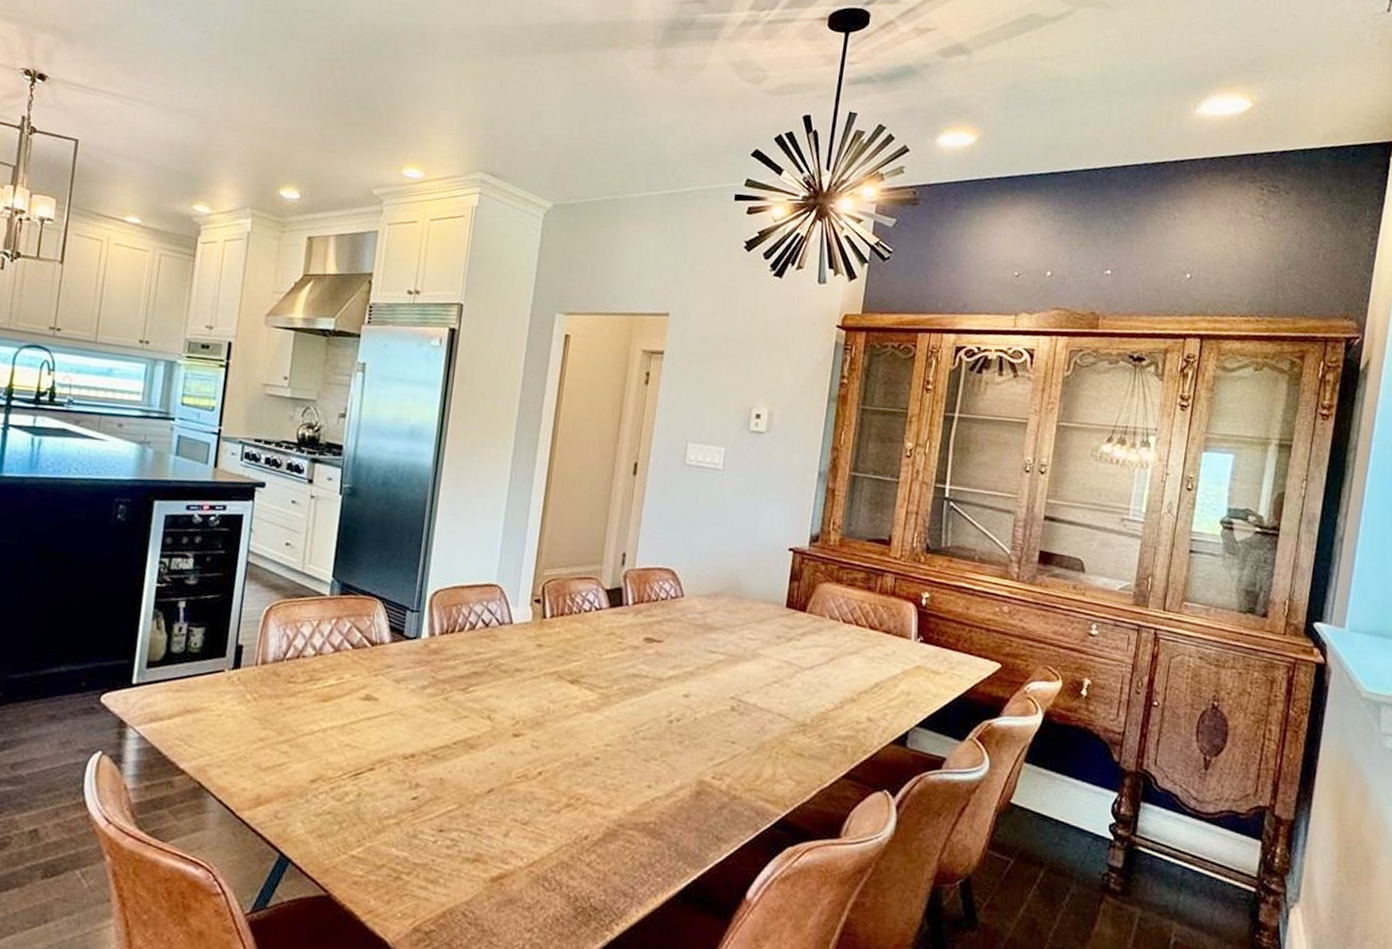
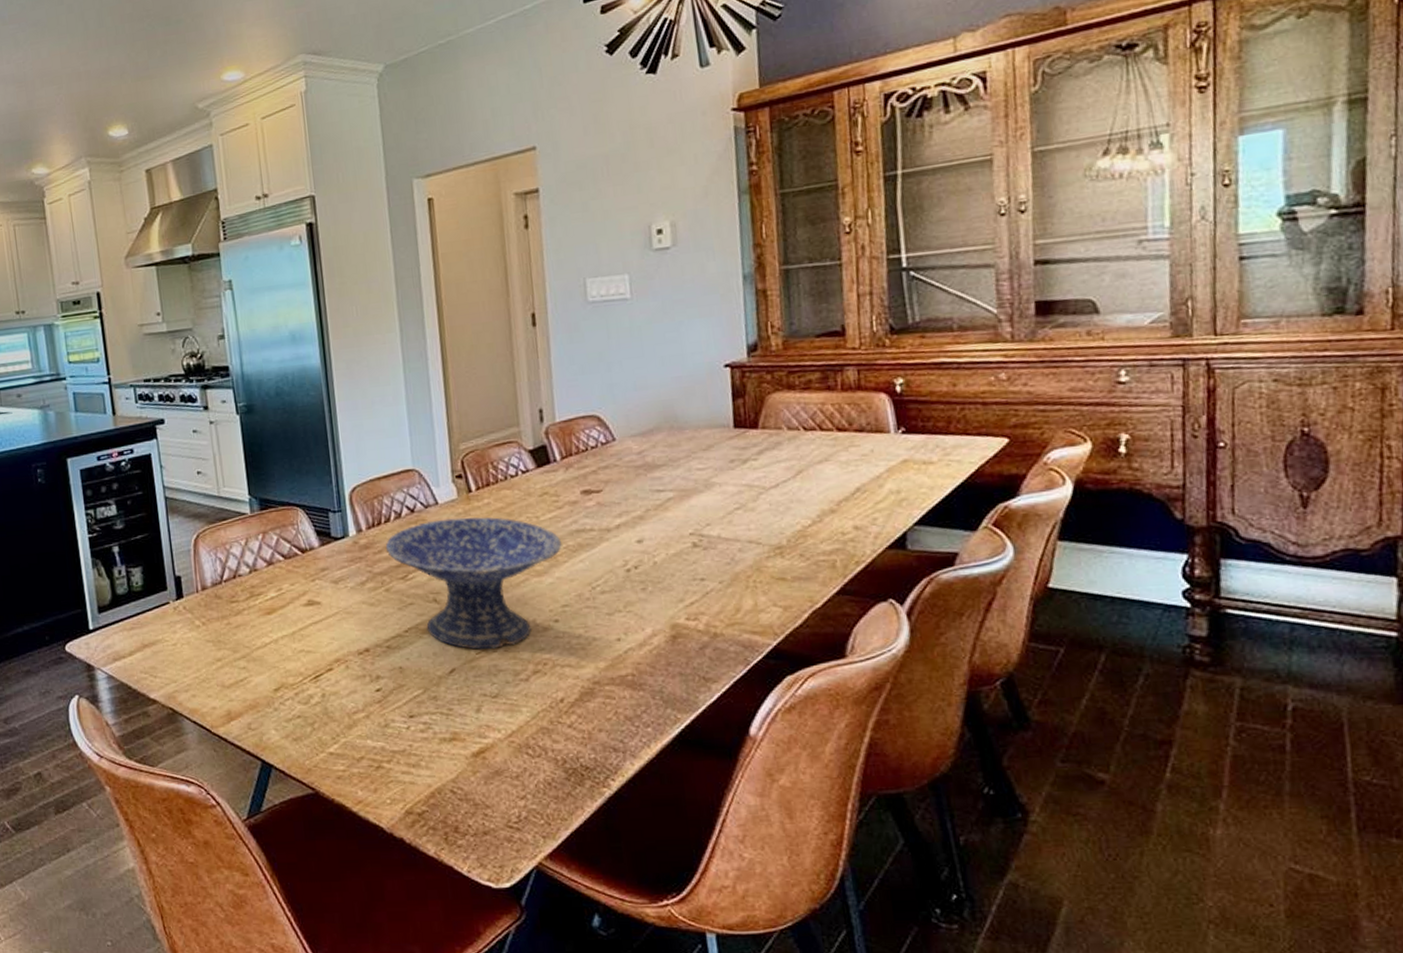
decorative bowl: none [453,639,617,776] -> present [385,517,562,650]

